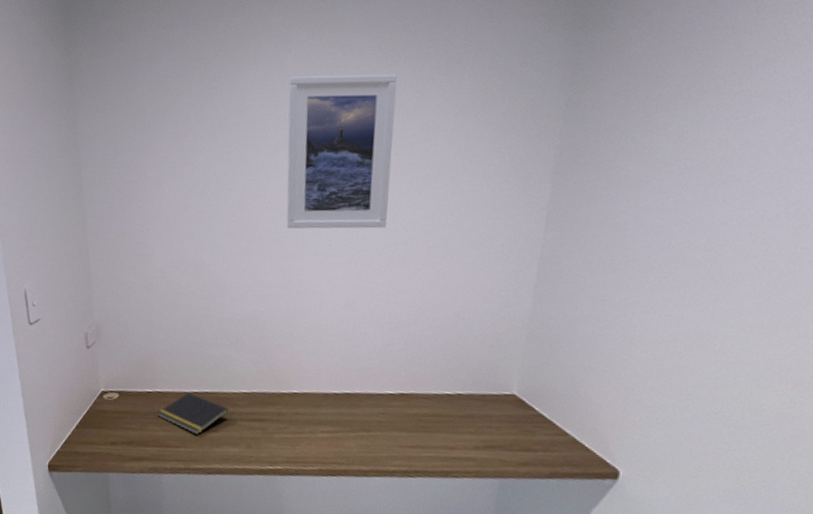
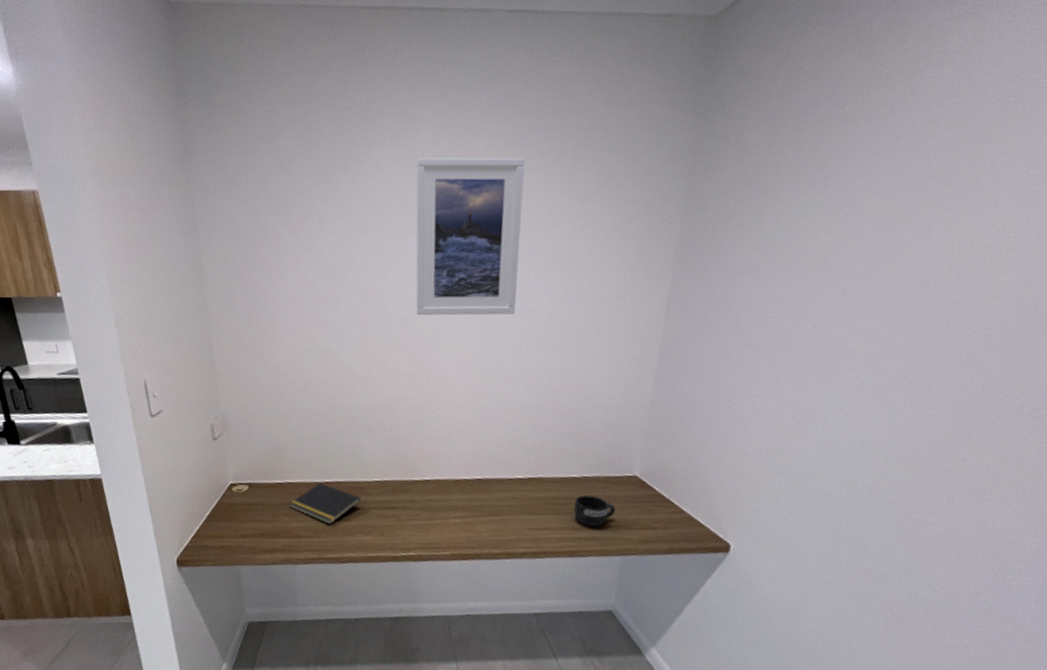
mug: none [447,413,492,447] -> present [573,495,615,528]

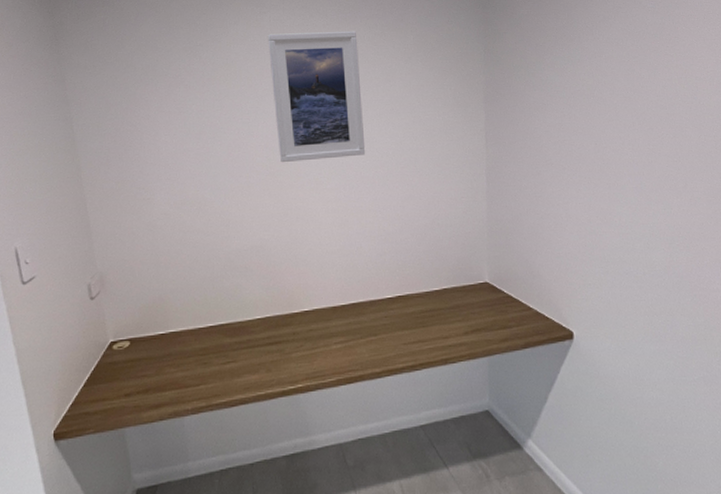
notepad: present [288,482,362,525] -> none [172,327,246,369]
mug: present [573,495,615,528] -> none [439,305,475,334]

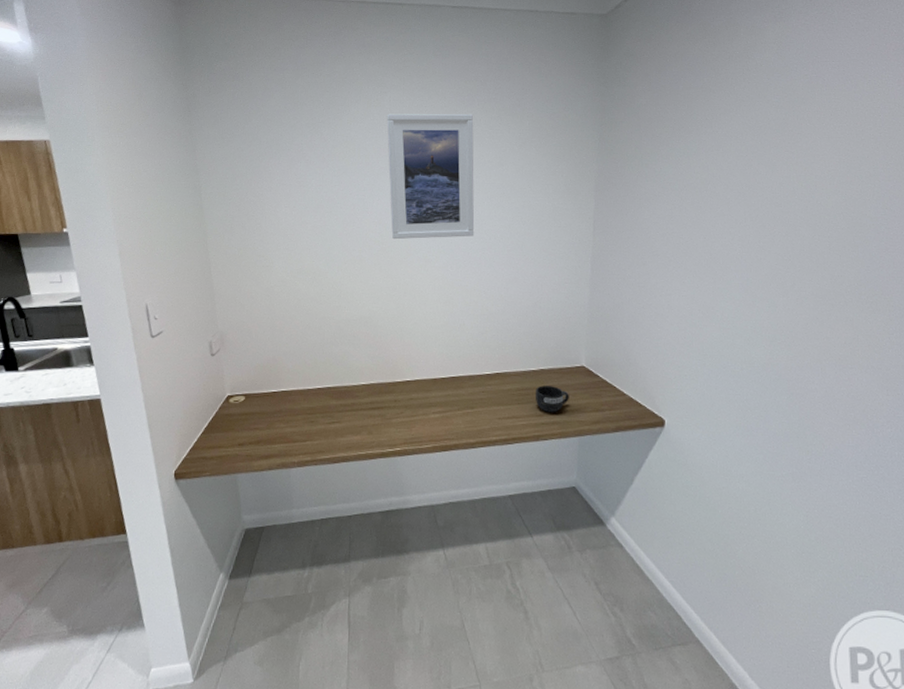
mug: none [439,305,475,334] -> present [535,386,569,413]

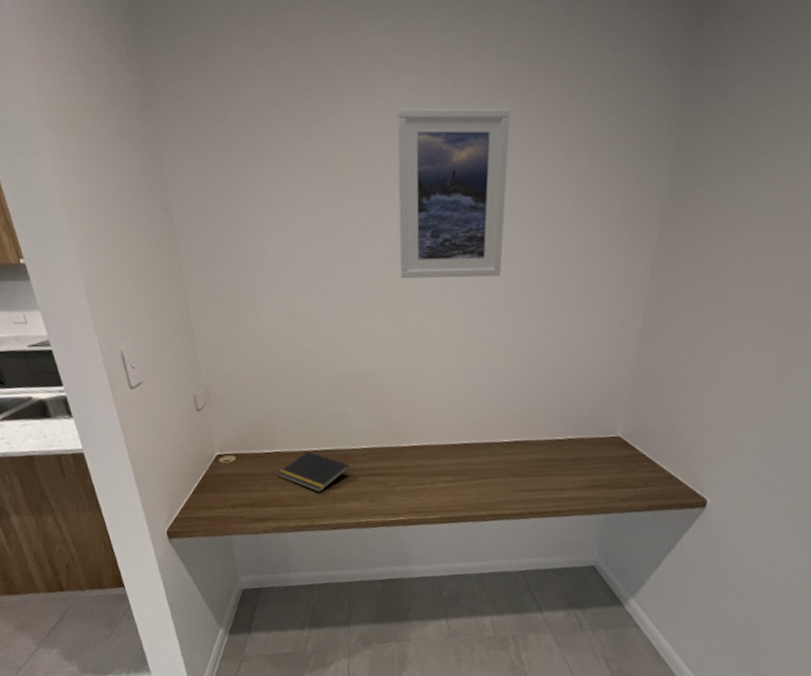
notepad: none [283,389,351,428] -> present [277,451,351,493]
mug: present [535,386,569,413] -> none [558,457,599,488]

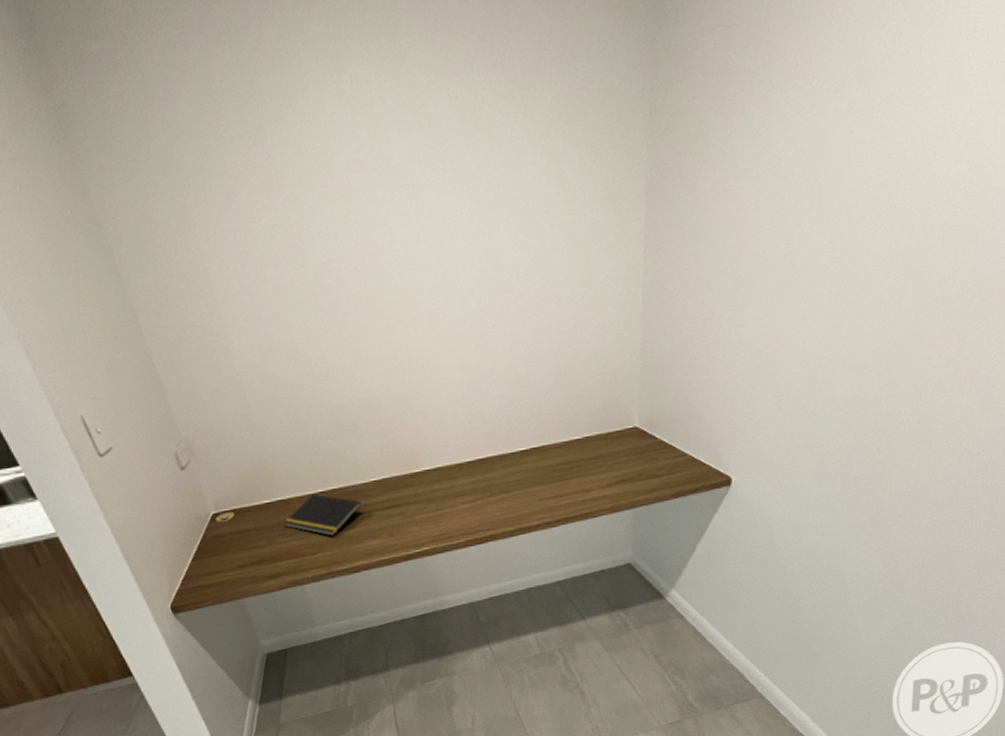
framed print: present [397,108,510,279] -> none [350,90,491,292]

